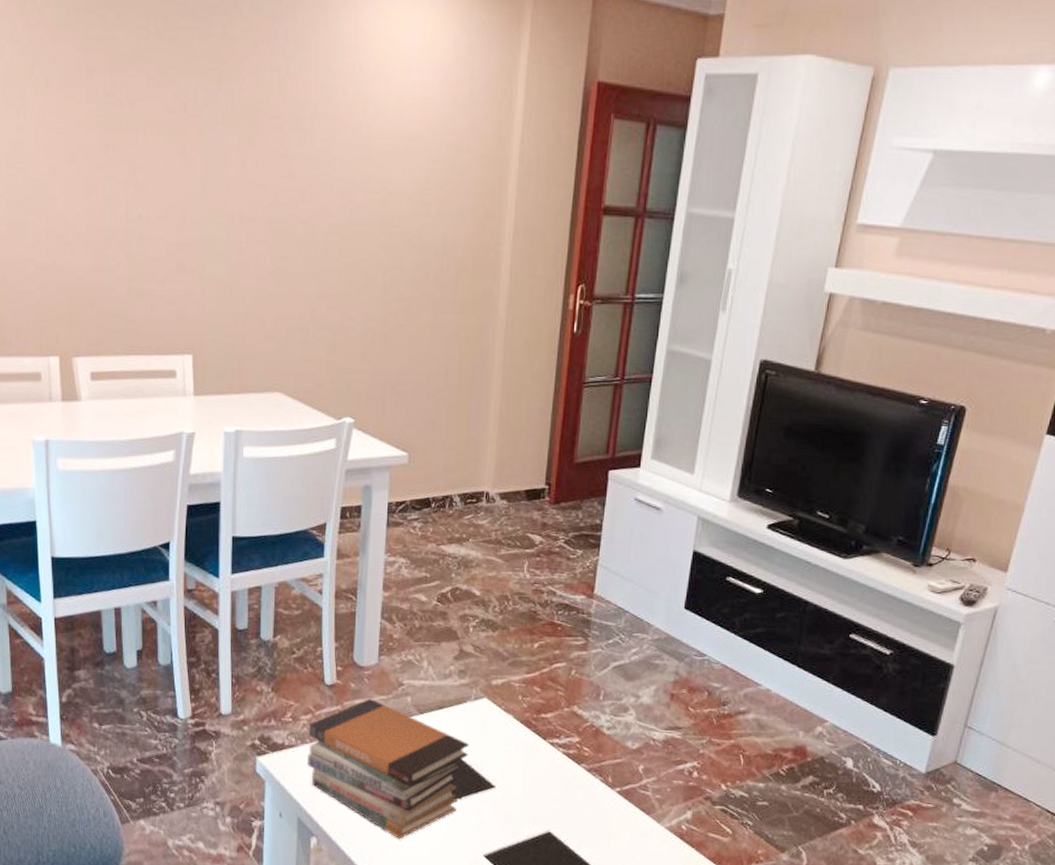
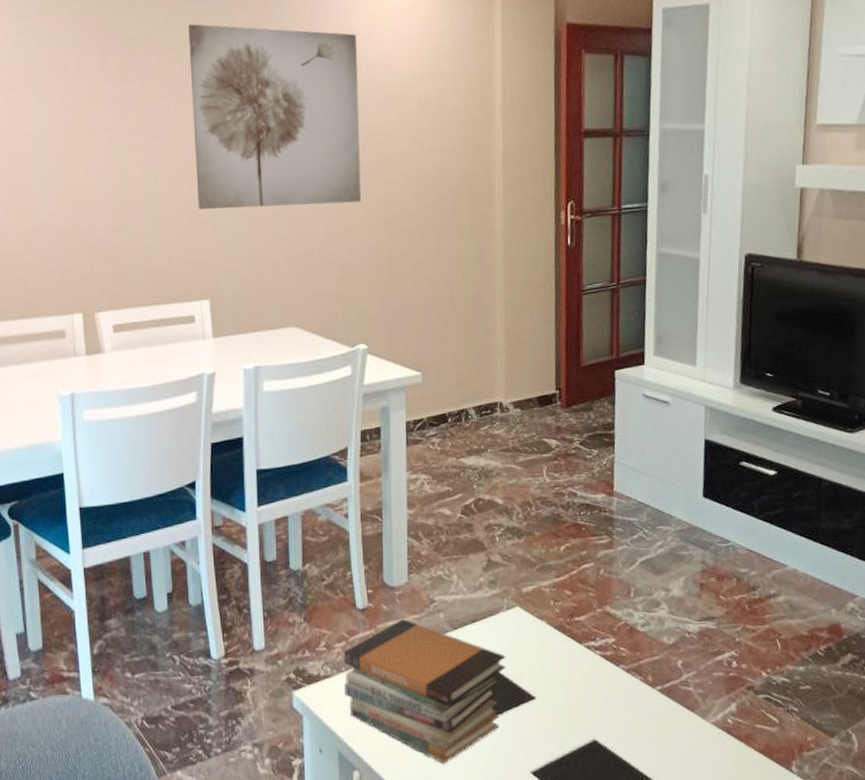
wall art: none [182,44,366,264] -> present [188,24,362,209]

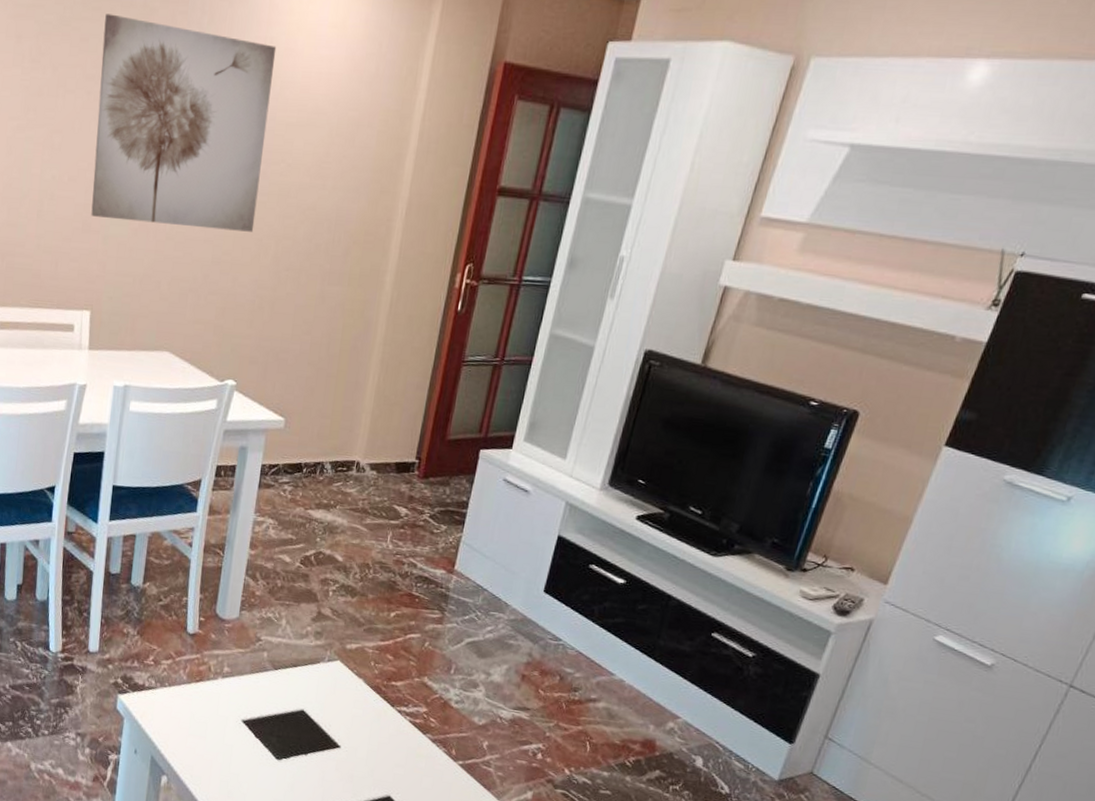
book stack: present [343,618,506,763] -> none [165,650,319,787]

